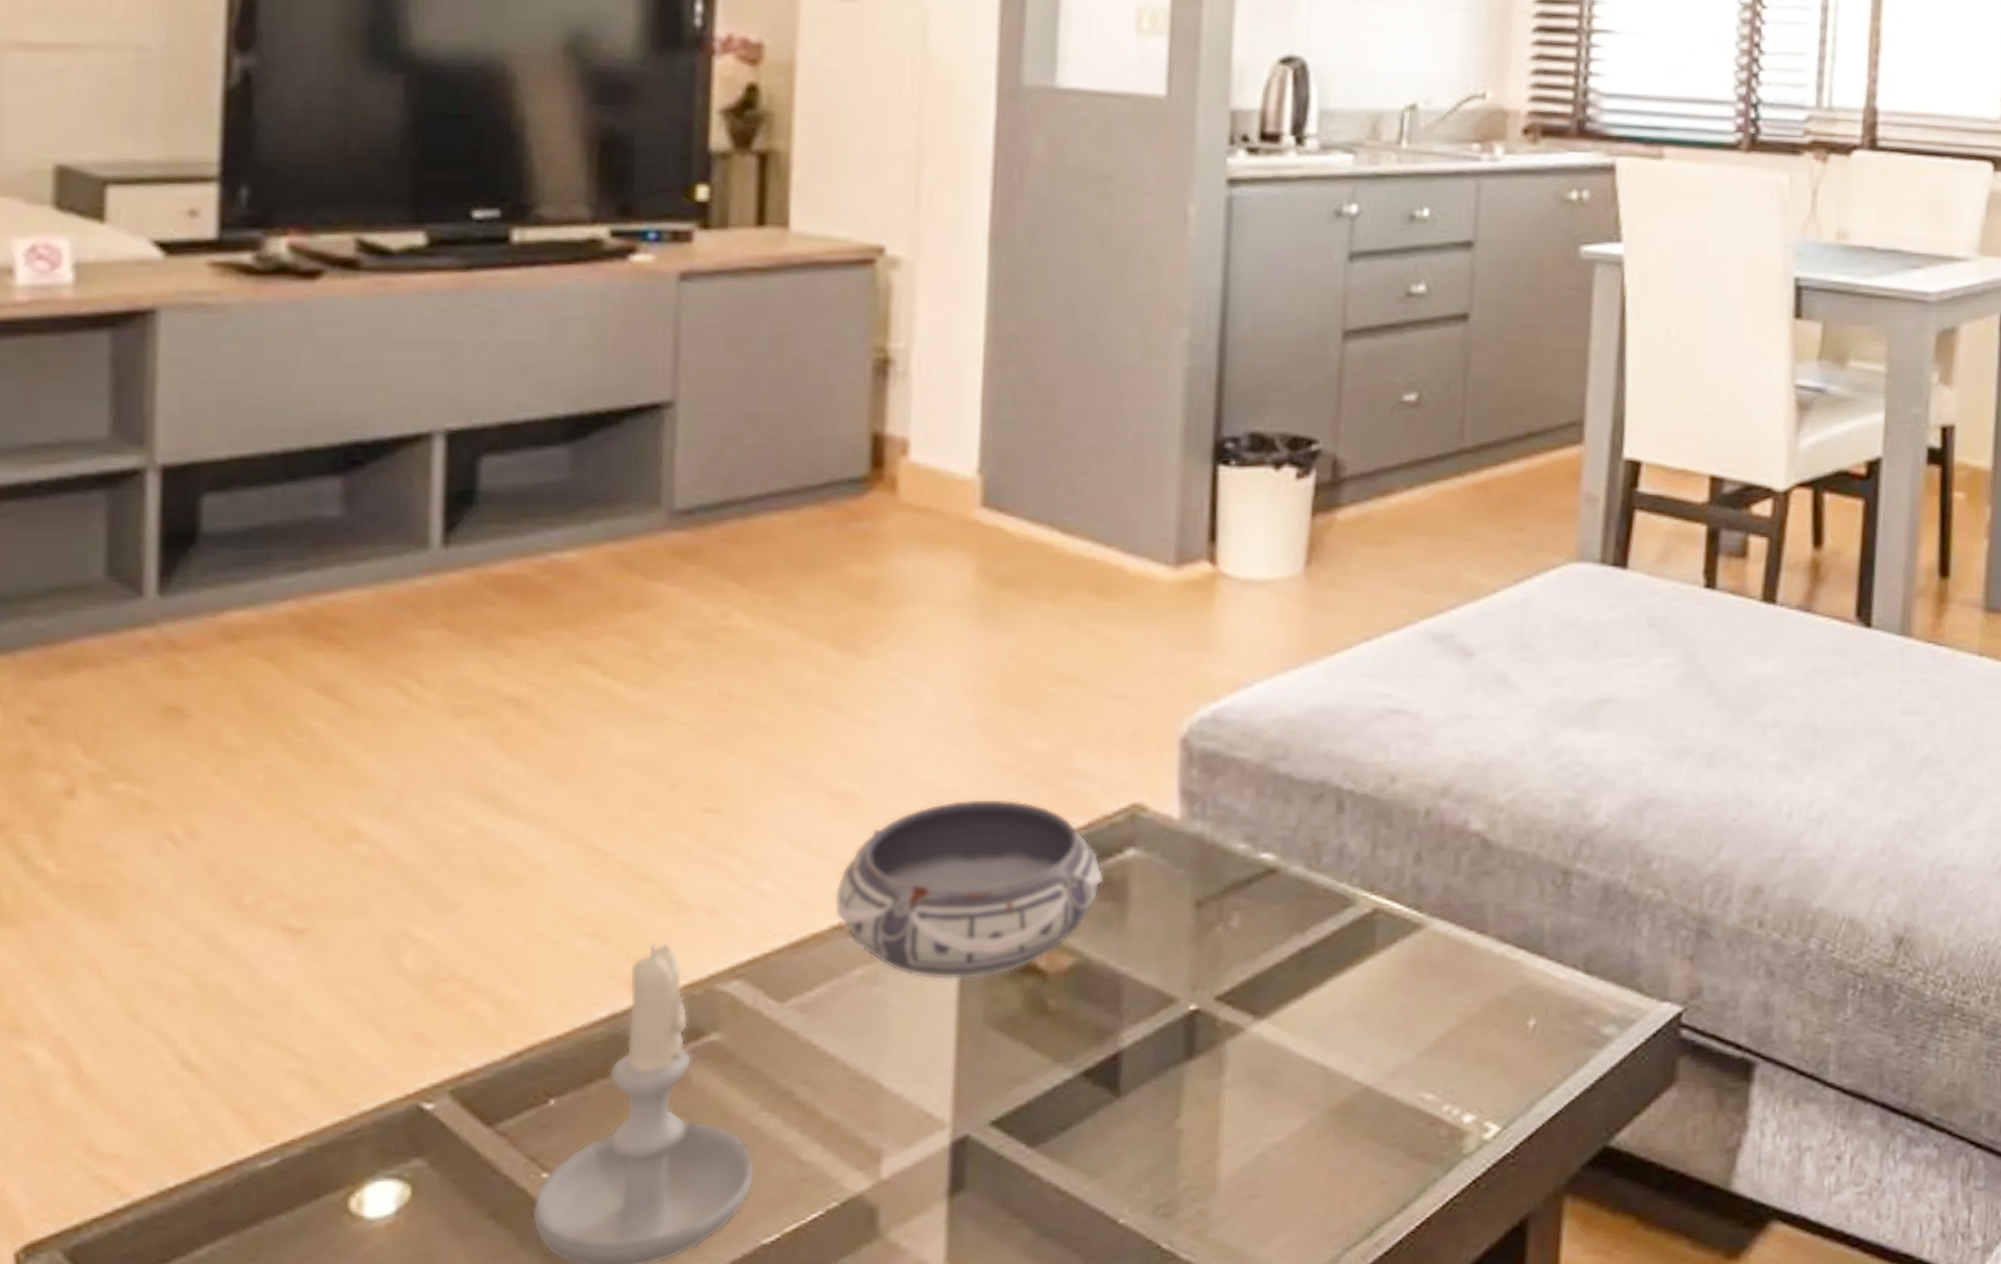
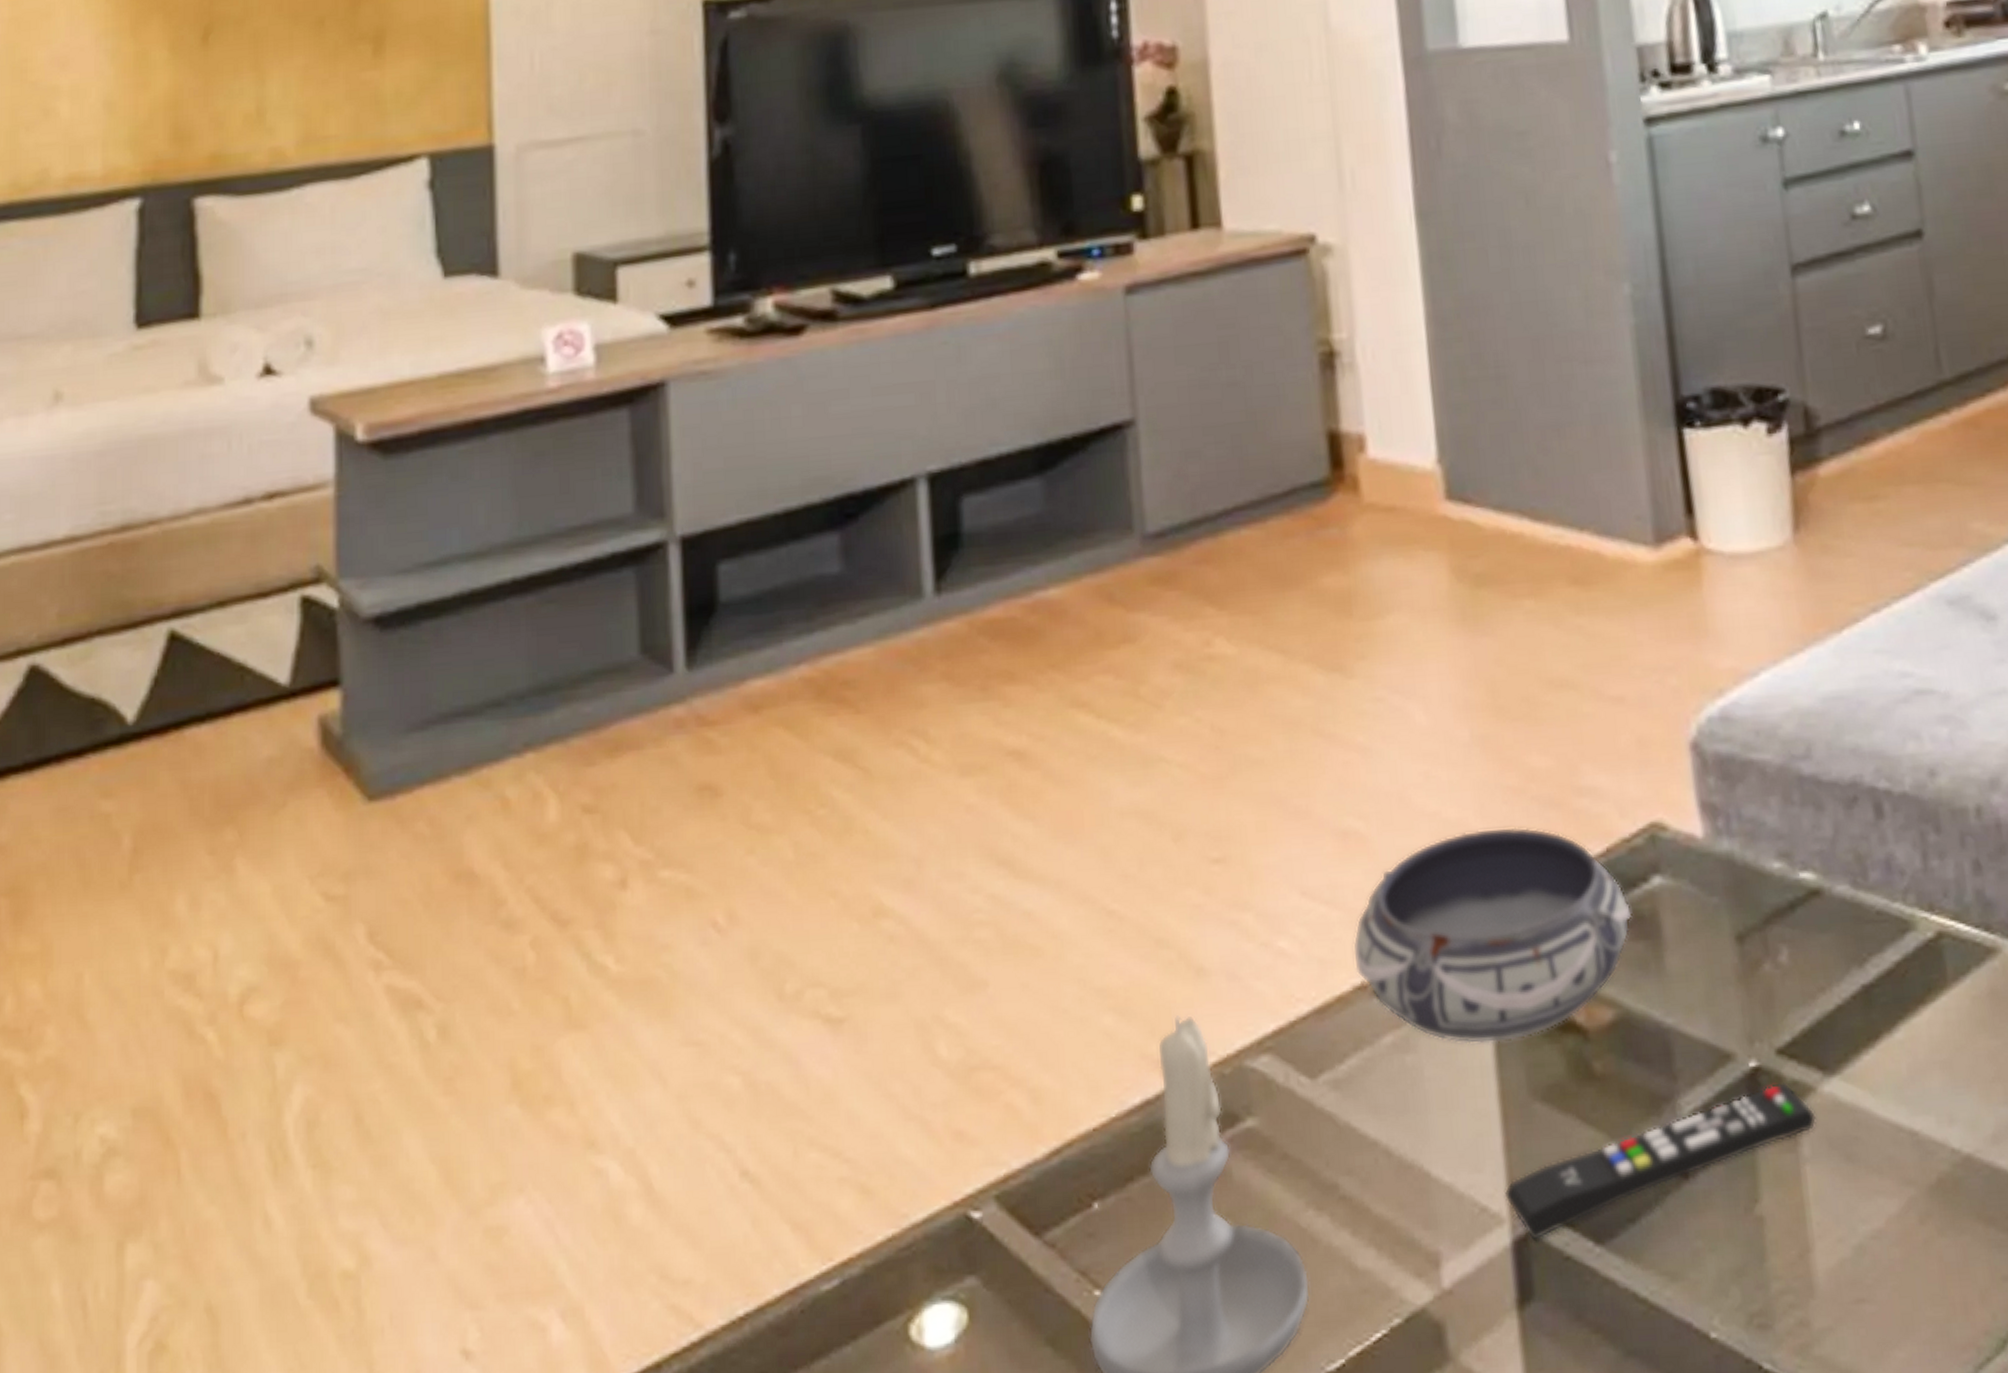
remote control: none [949,1023,1241,1142] -> present [1504,1082,1817,1240]

